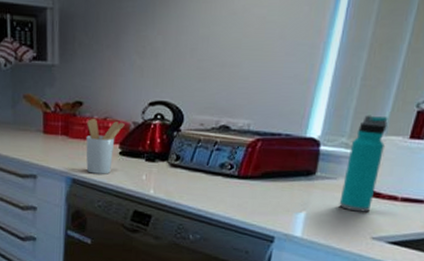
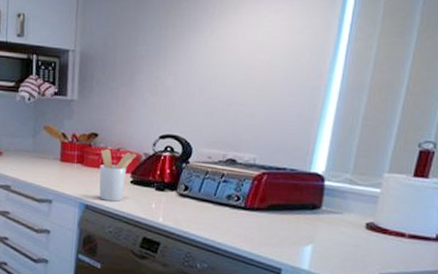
water bottle: present [339,115,388,212] -> none [345,153,391,248]

